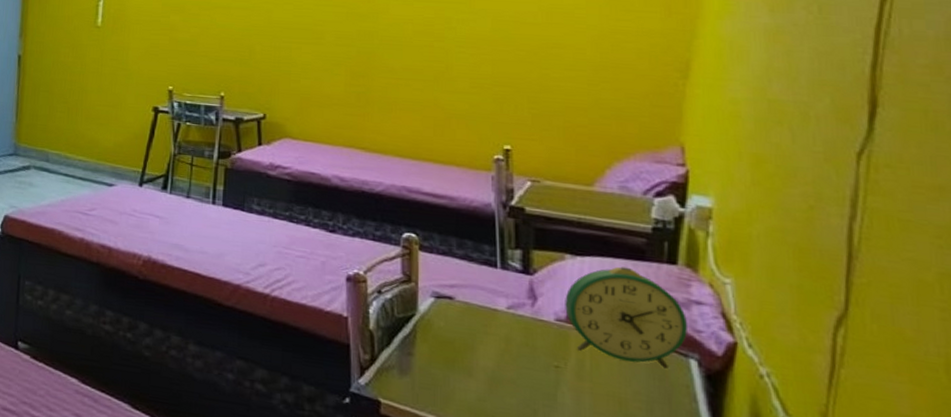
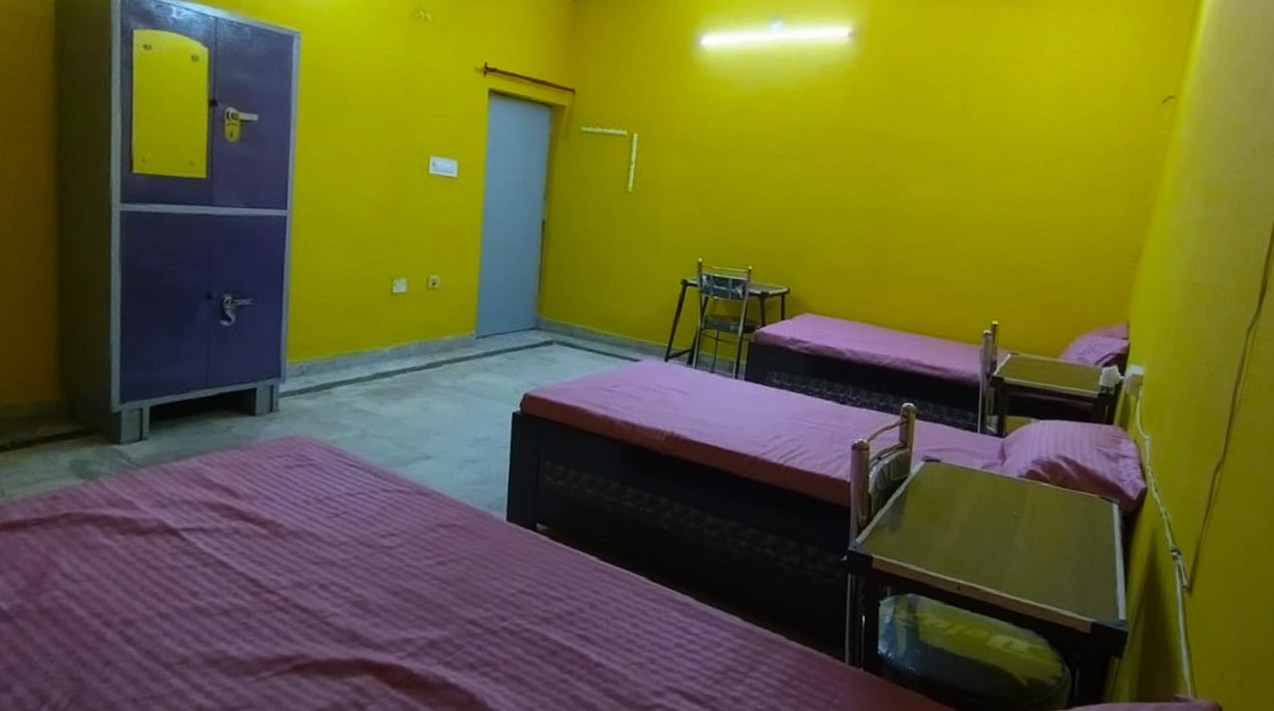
alarm clock: present [565,266,687,369] -> none [1026,428,1115,513]

